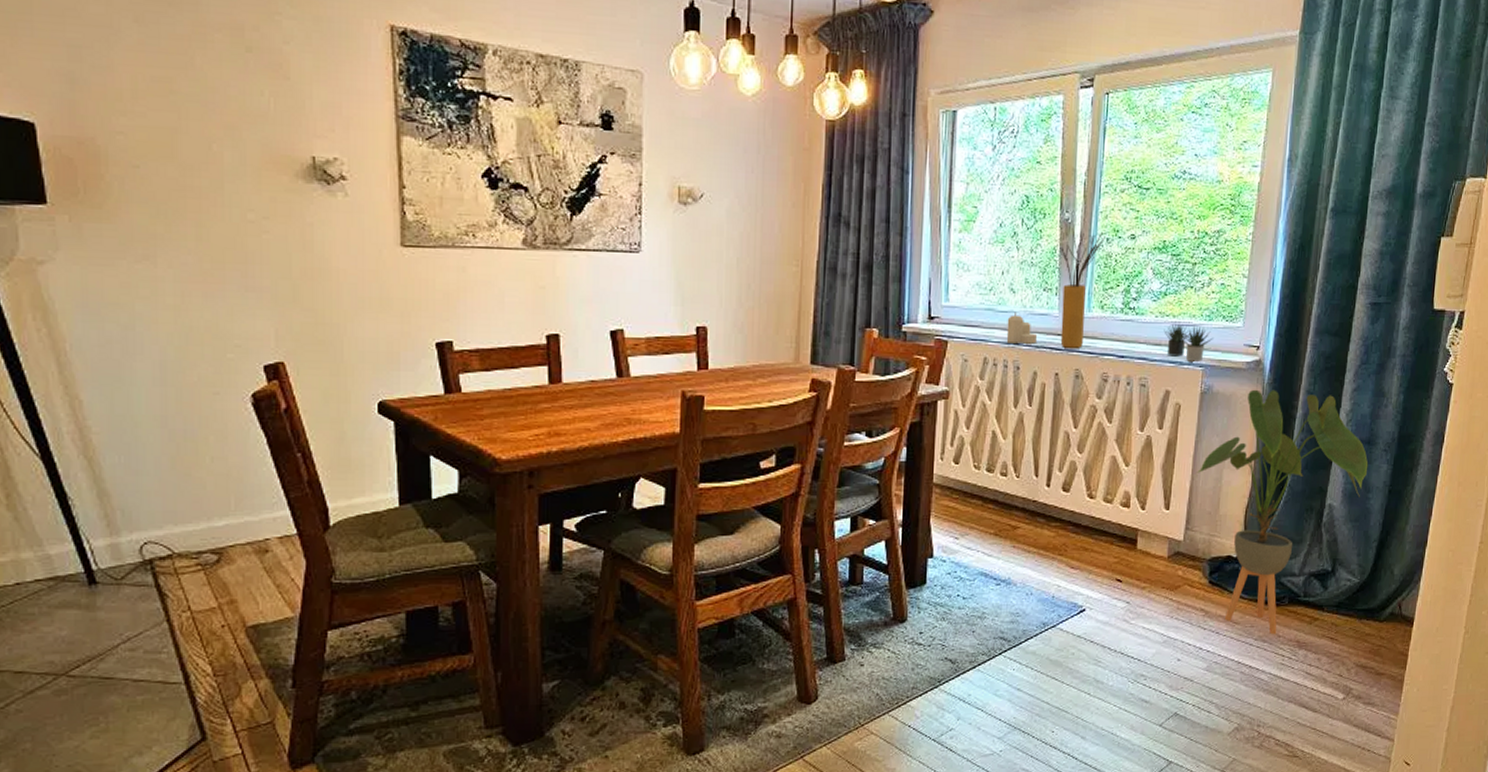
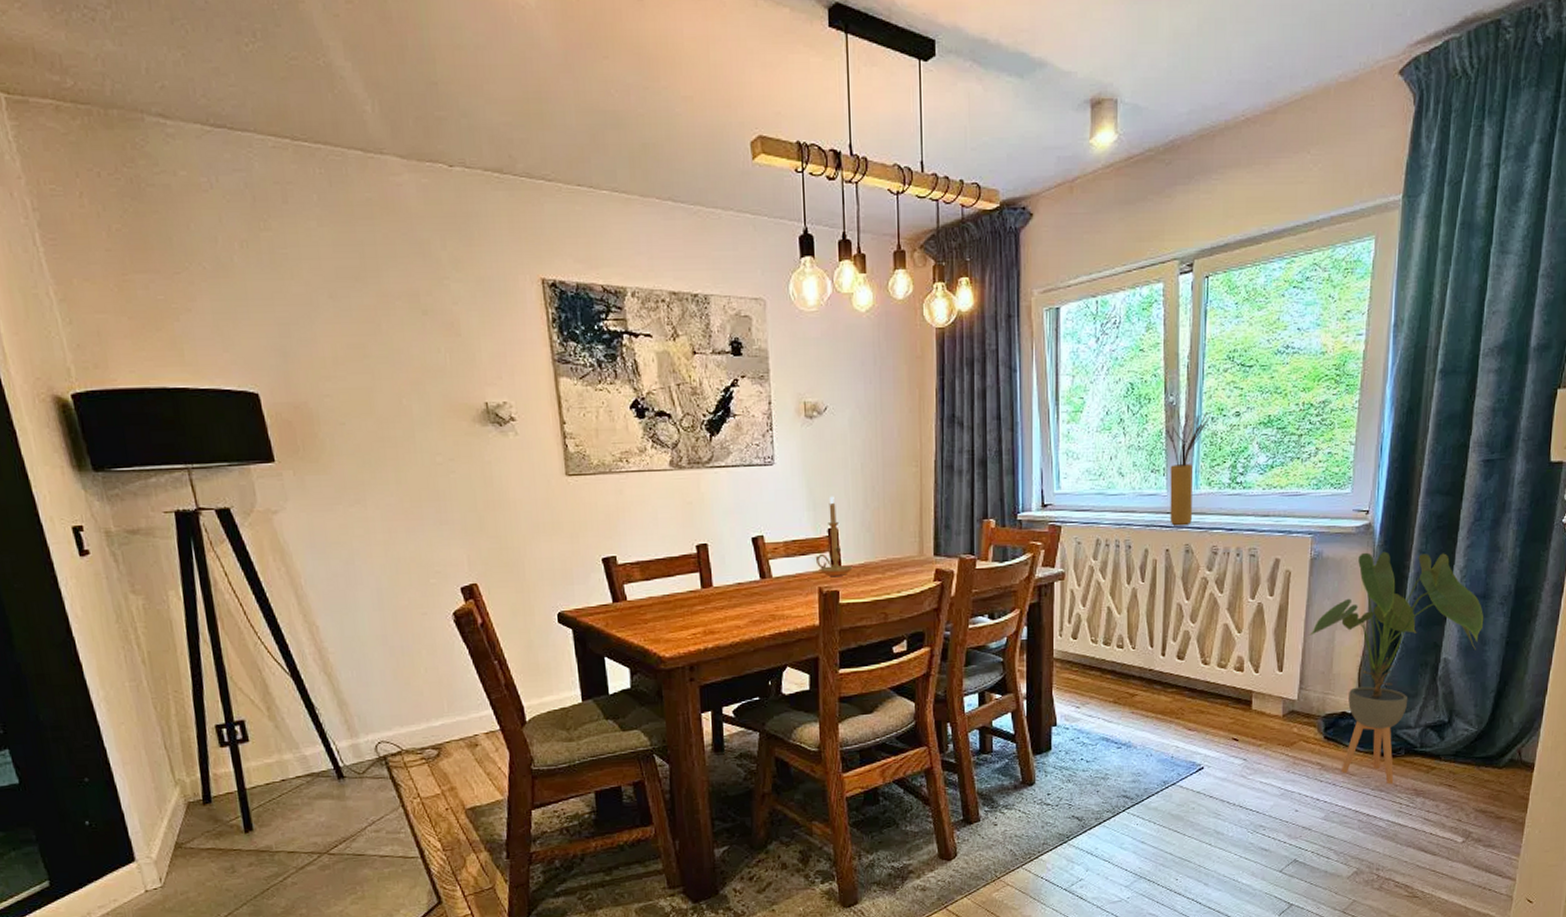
candle holder: none [680,291,721,379] -> present [815,496,853,576]
candle: present [1006,311,1038,344] -> none [1117,494,1148,524]
succulent plant: present [1164,323,1213,362] -> none [1271,493,1322,530]

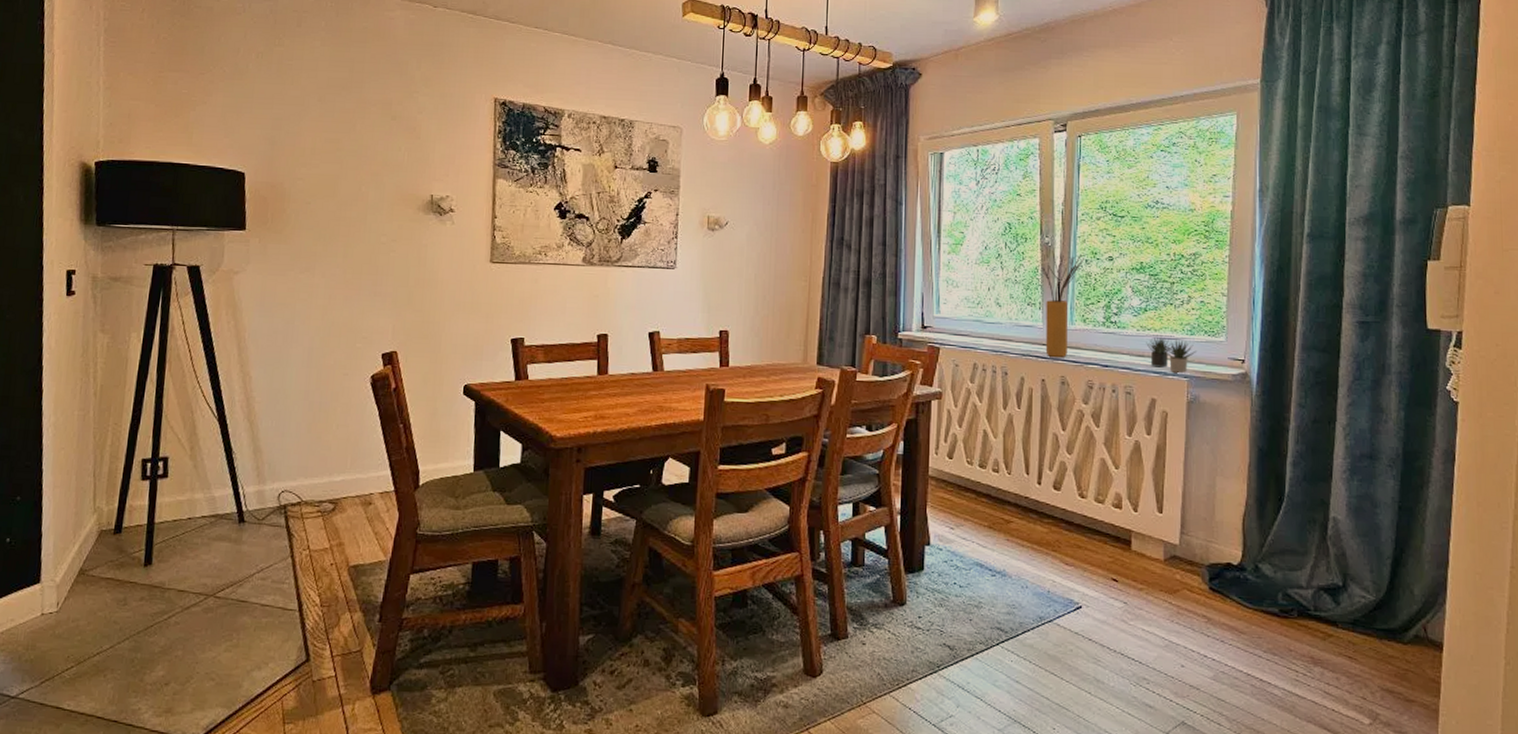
candle holder: present [815,496,853,576] -> none [705,301,740,375]
succulent plant: none [1271,493,1322,530] -> present [1146,336,1196,373]
house plant: present [1309,551,1484,785] -> none [1189,400,1373,649]

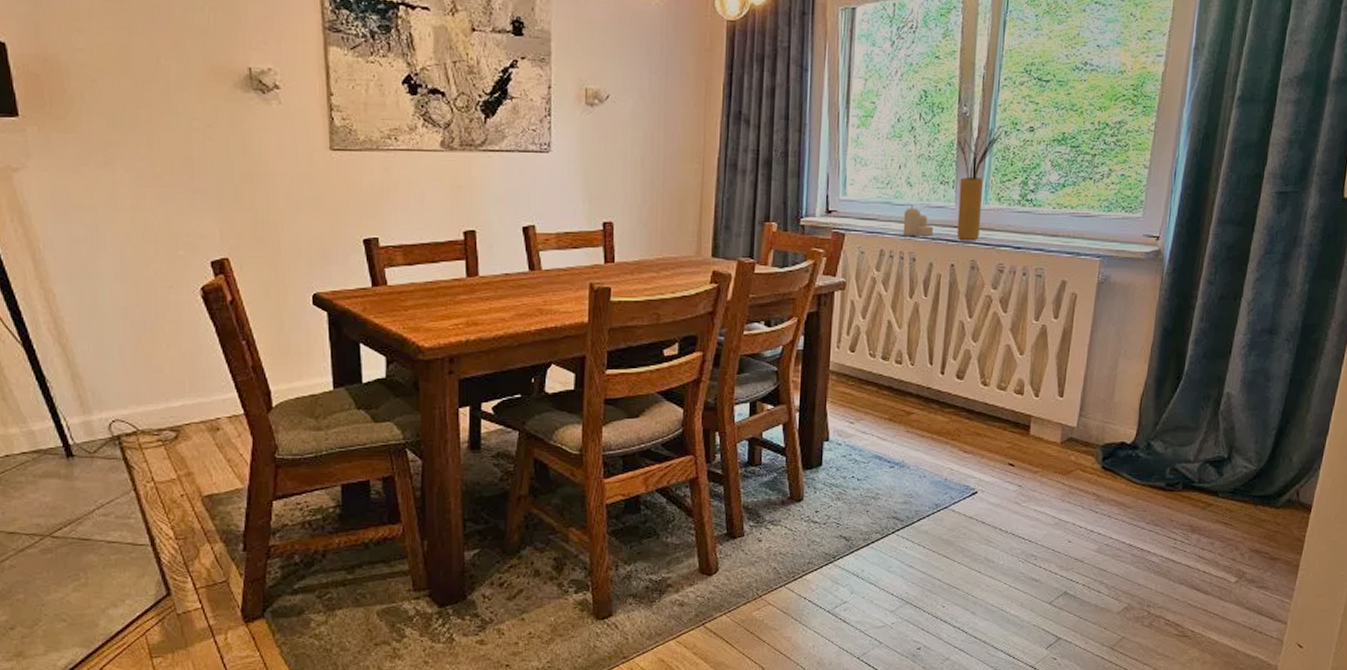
candle: none [994,323,1024,352] -> present [902,204,934,236]
succulent plant: present [1146,336,1196,373] -> none [1061,214,1112,252]

